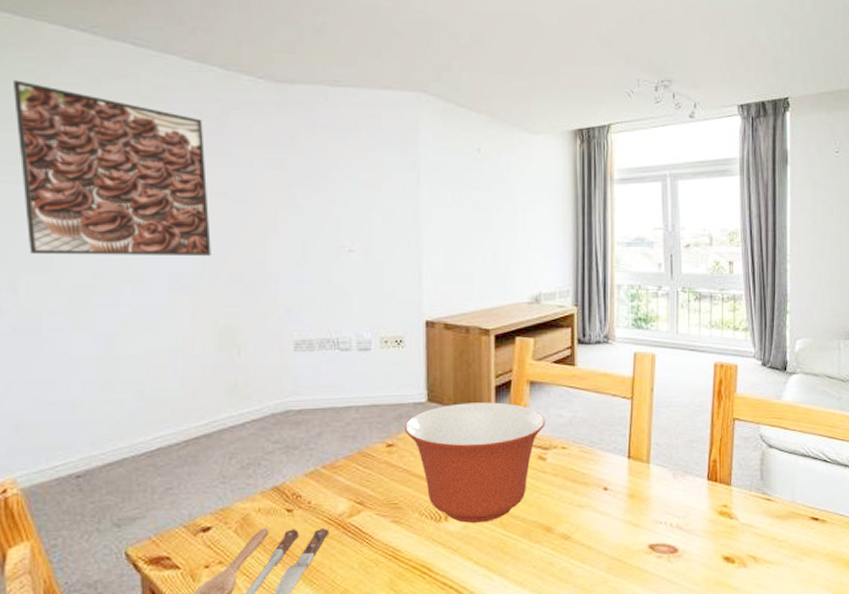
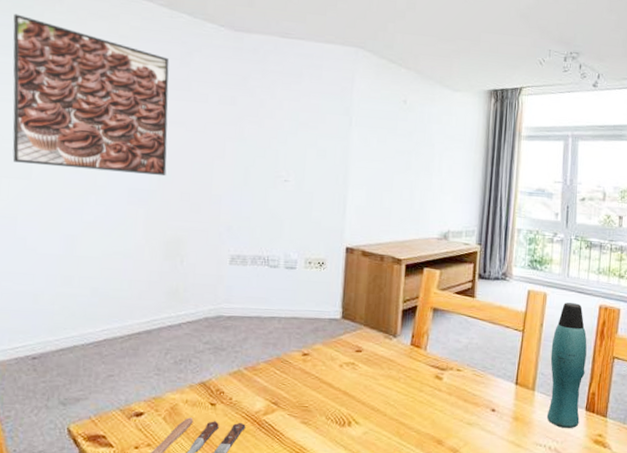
mixing bowl: present [404,402,546,524] -> none [319,322,445,431]
bottle: none [664,362,704,502] -> present [547,303,587,429]

